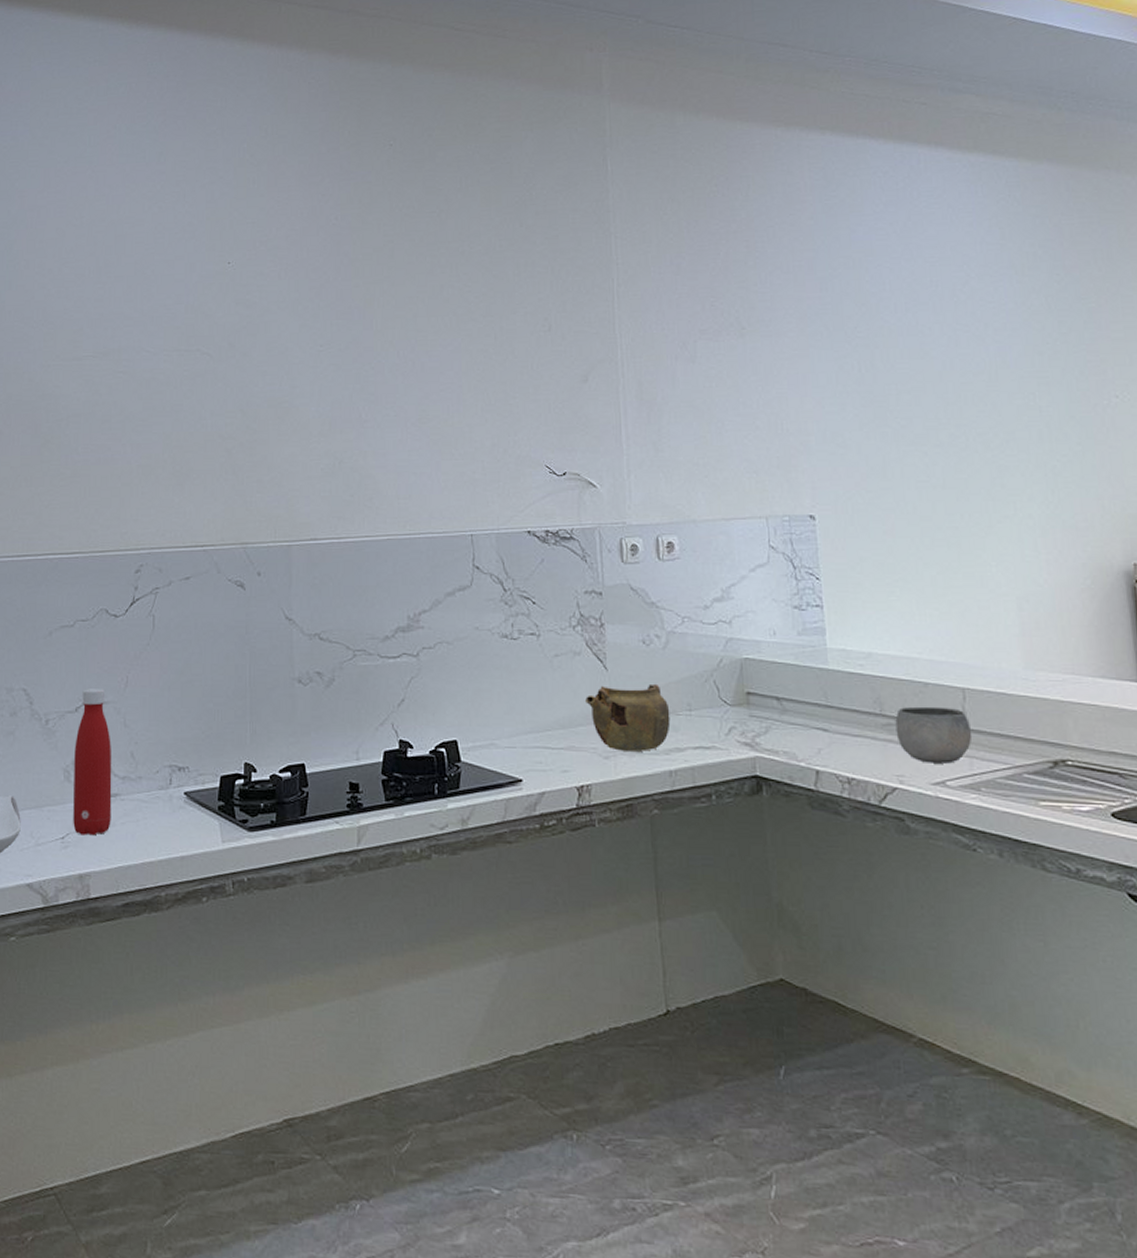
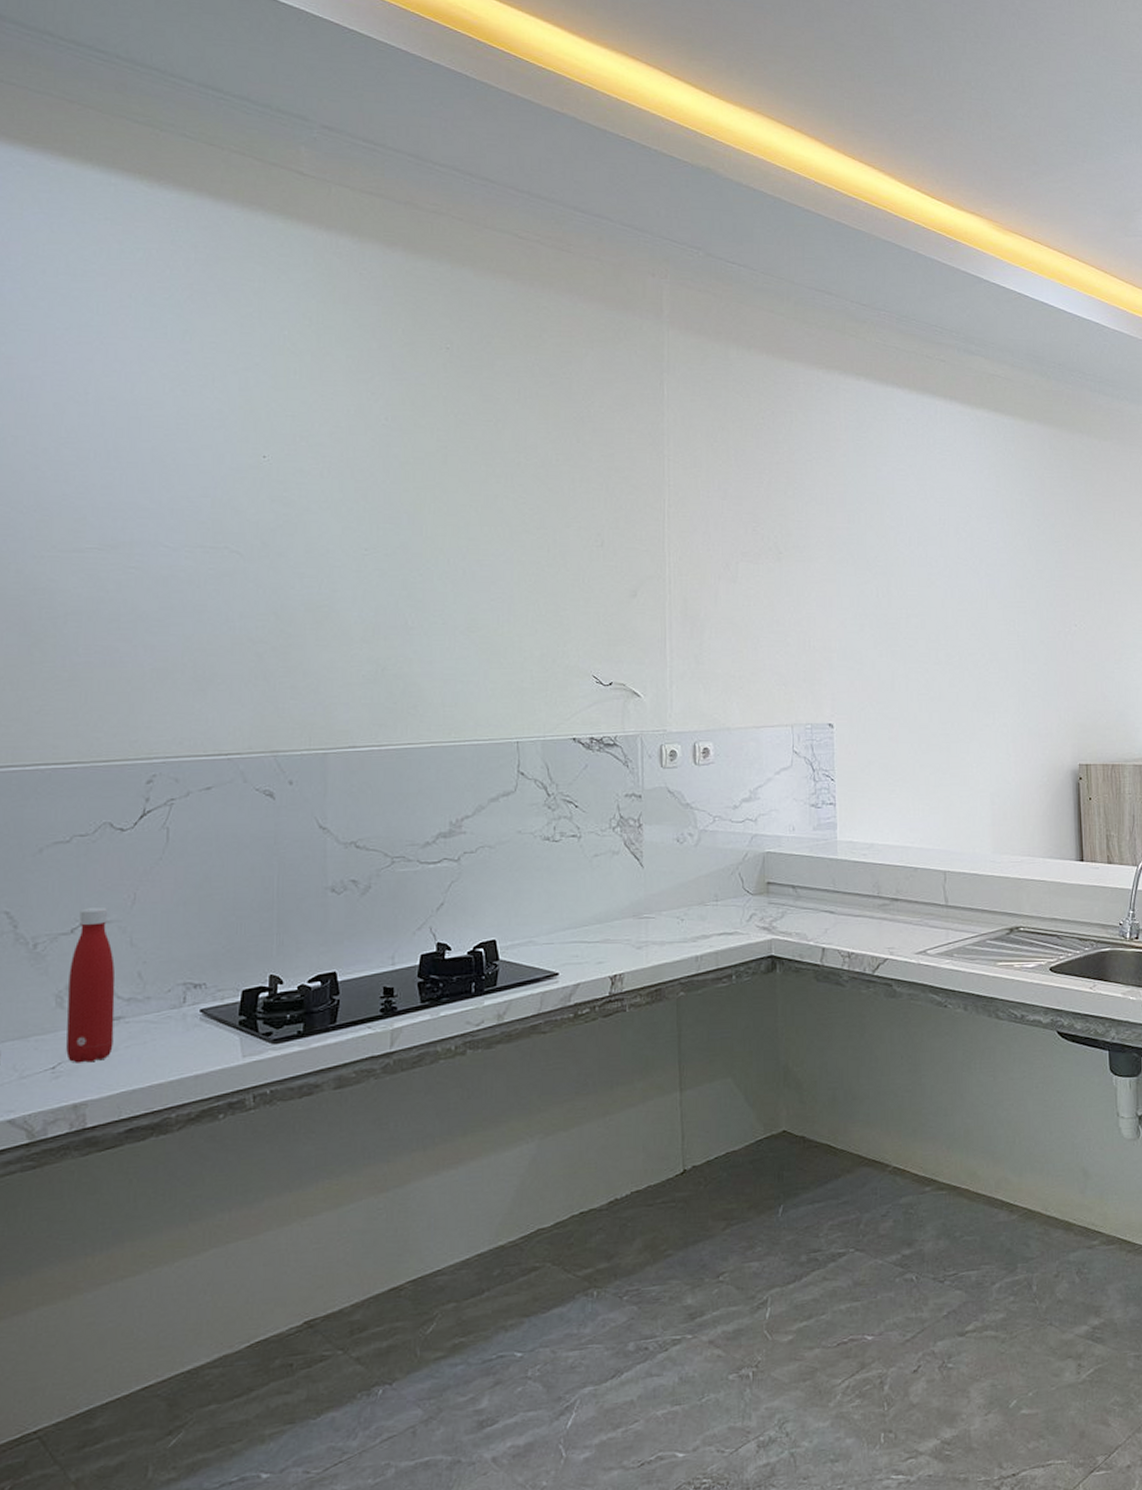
teapot: present [584,683,671,752] -> none [620,878,699,941]
bowl: present [895,706,973,764] -> none [889,887,950,936]

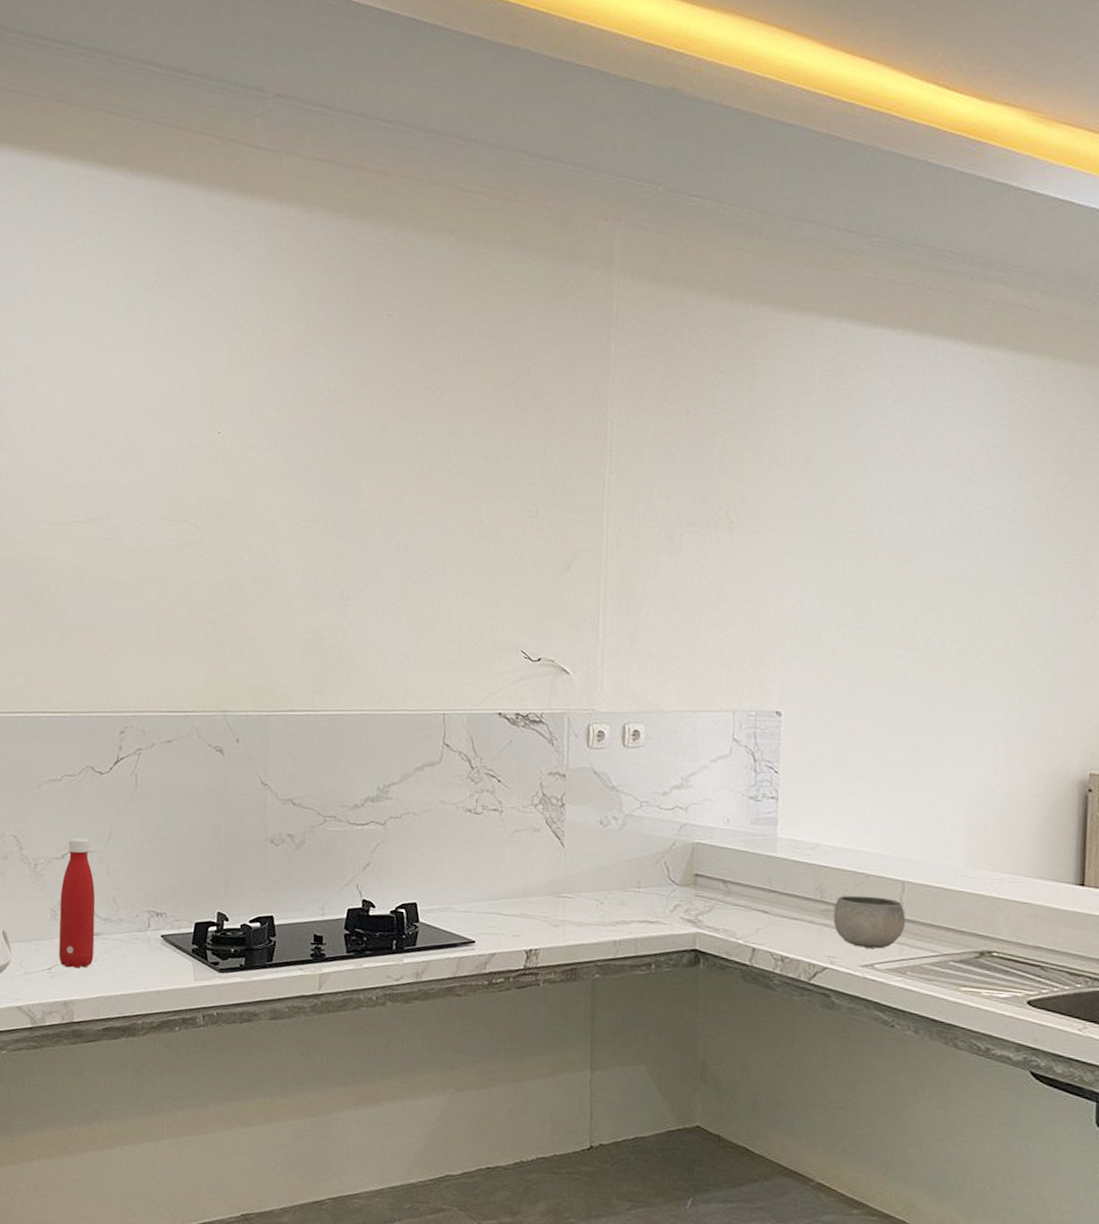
bowl: none [889,887,950,936] -> present [833,895,906,949]

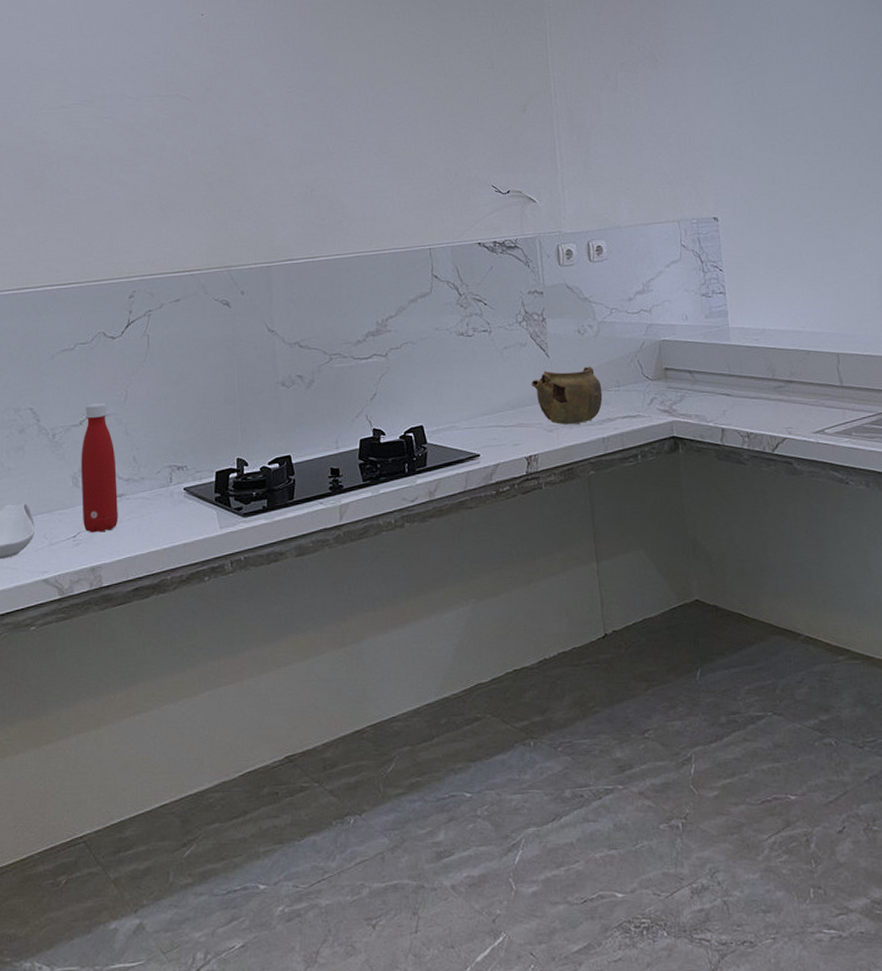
teapot: none [539,861,620,922] -> present [530,366,603,424]
bowl: present [833,895,906,949] -> none [784,369,845,416]

